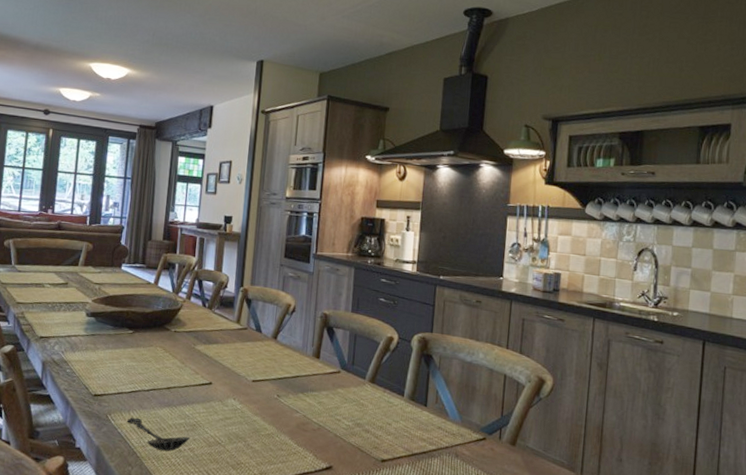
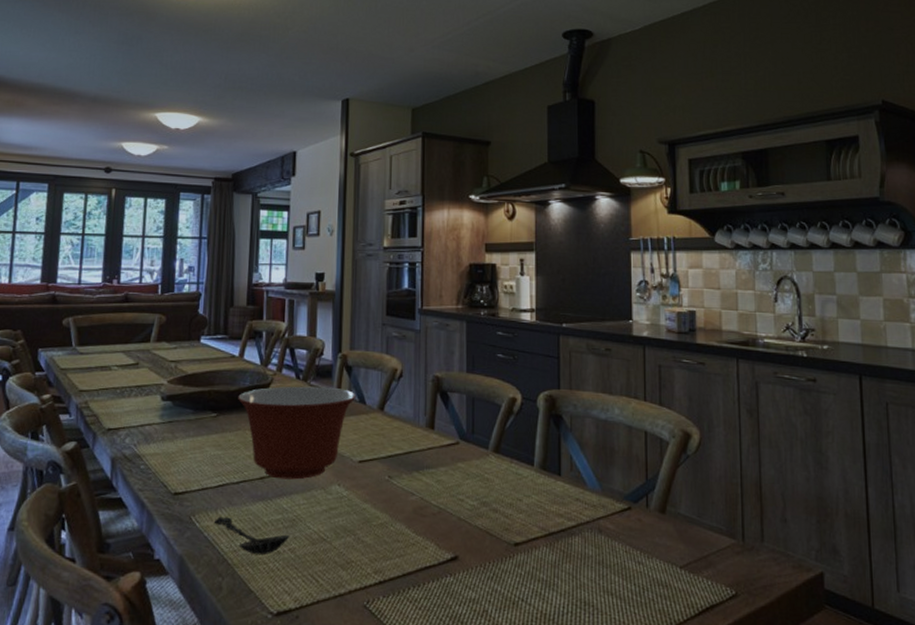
mixing bowl: none [151,312,254,392] -> present [238,386,357,480]

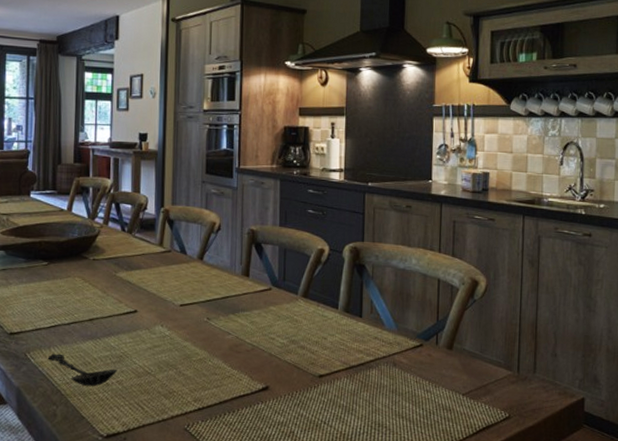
mixing bowl: present [238,386,357,480] -> none [67,237,178,321]

